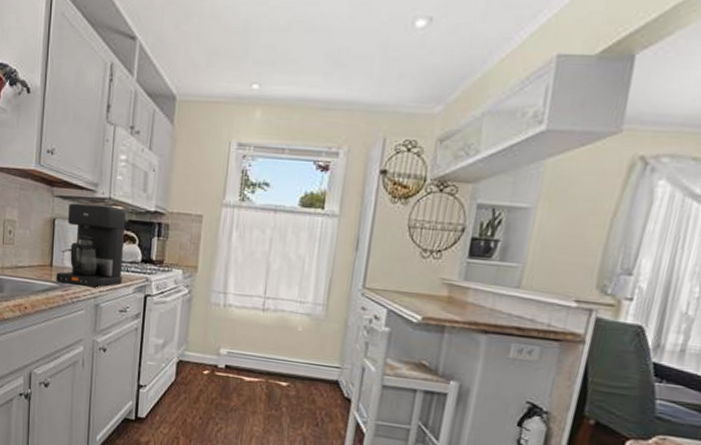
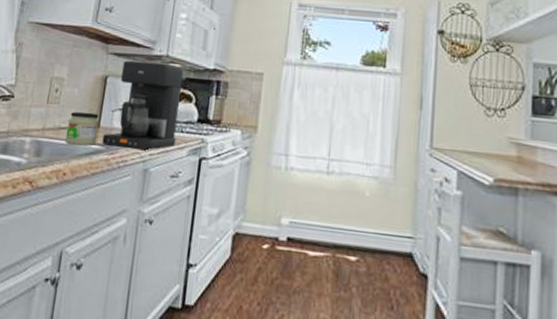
jar: none [23,252,52,283] -> present [65,111,99,146]

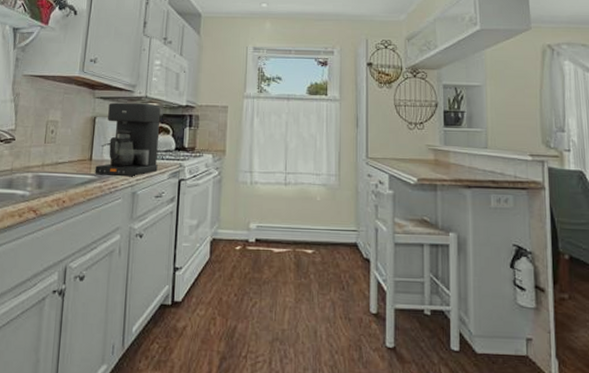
jar: present [65,111,99,146] -> none [62,148,91,177]

